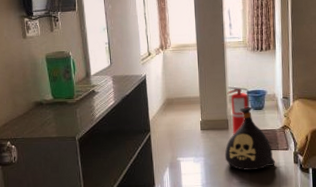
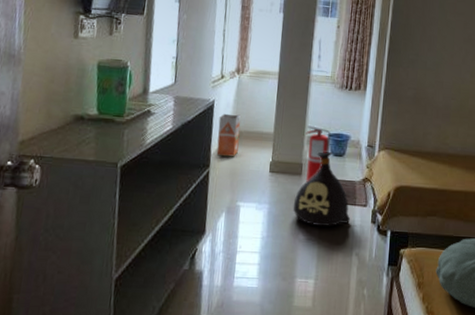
waste bin: none [152,84,172,122] -> present [216,113,241,157]

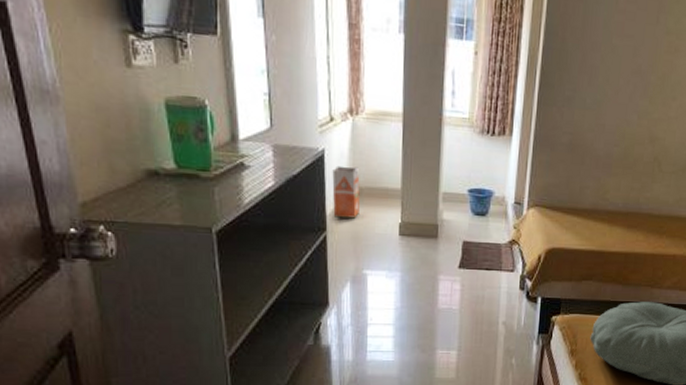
bag: present [293,151,350,226] -> none [429,210,495,294]
fire extinguisher: present [305,124,331,182] -> none [440,178,470,246]

